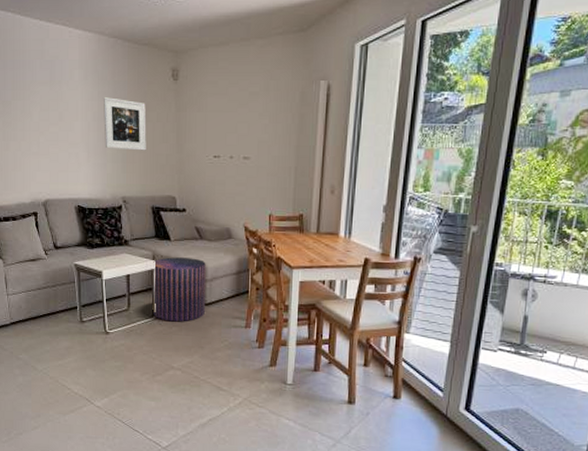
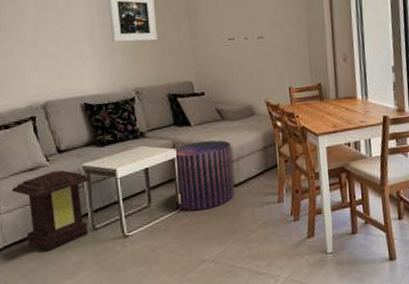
lantern: none [17,265,81,333] -> present [11,170,91,251]

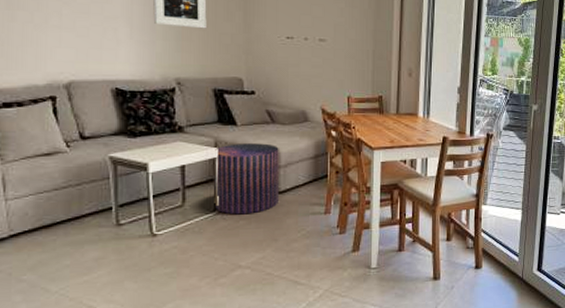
lantern: present [11,170,91,251] -> none [22,159,118,244]

